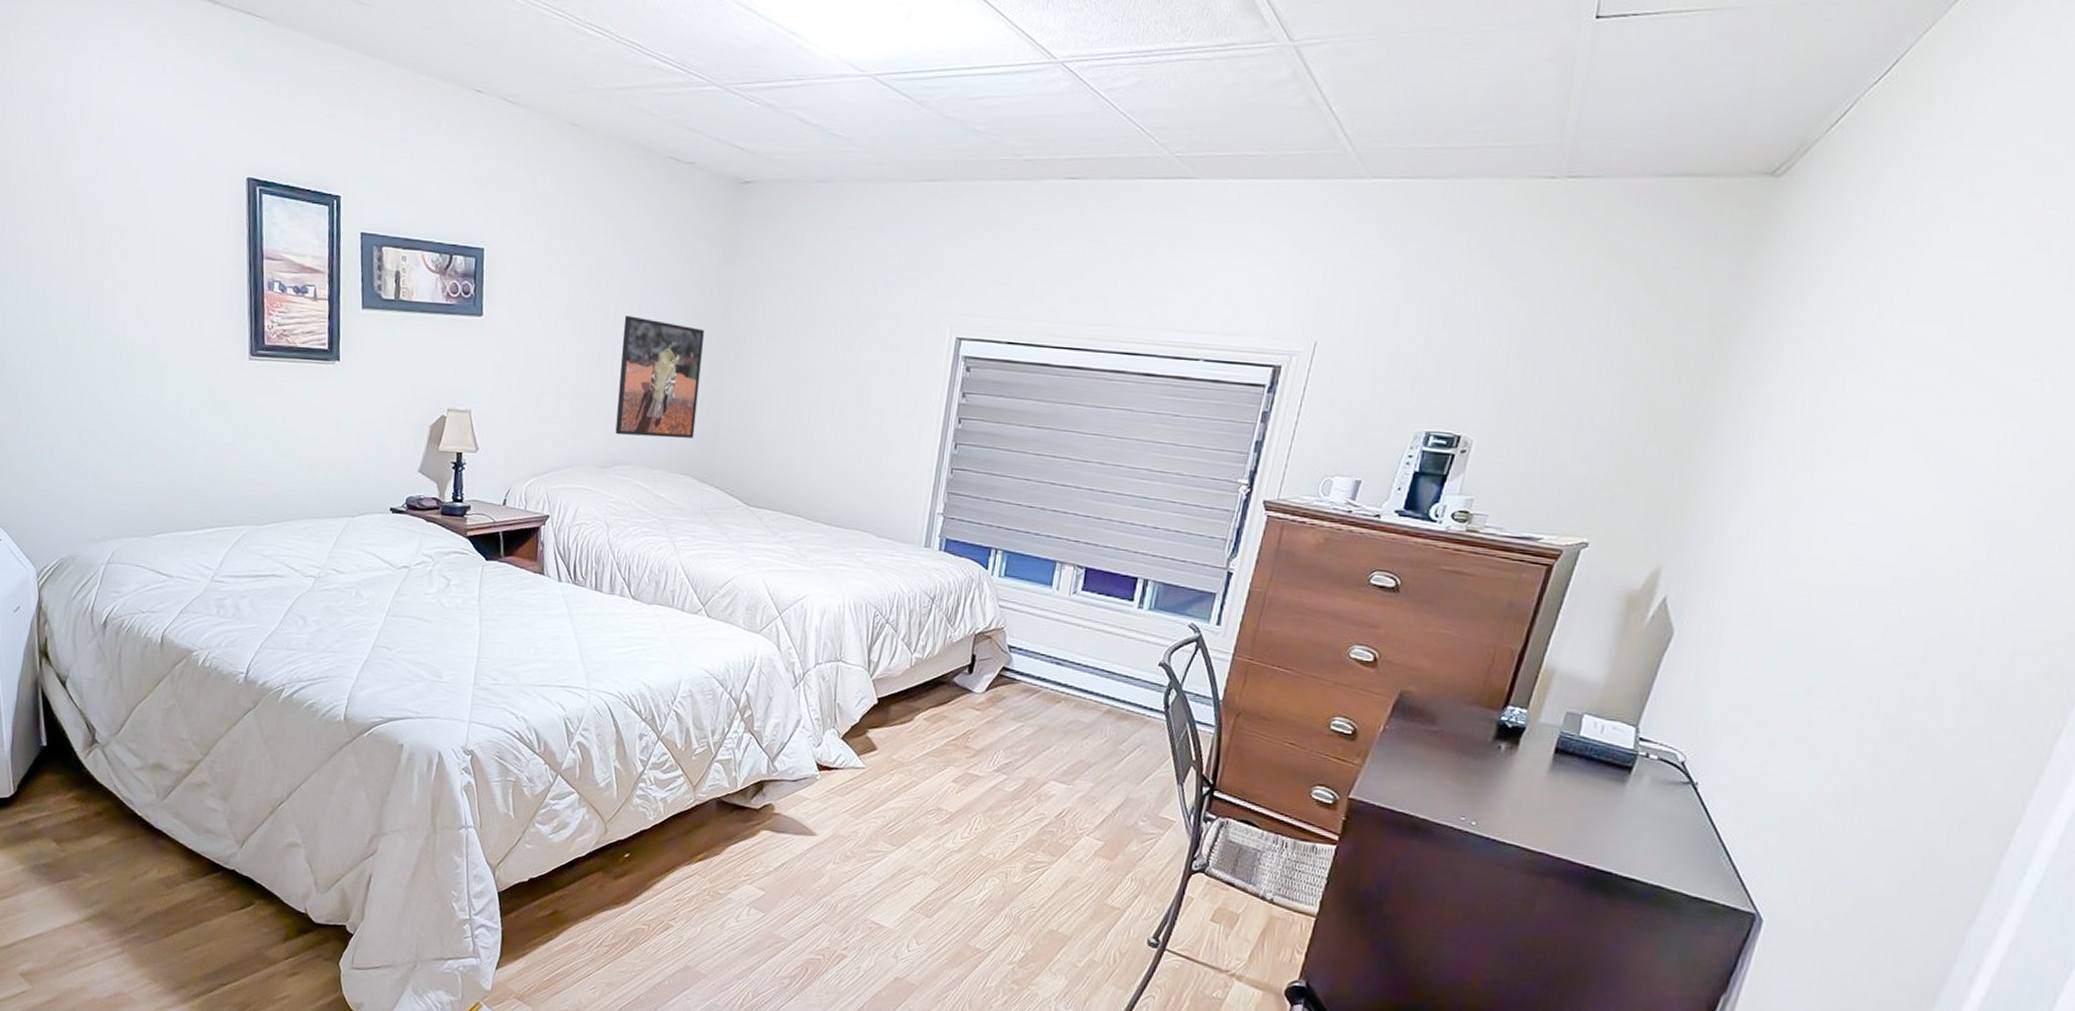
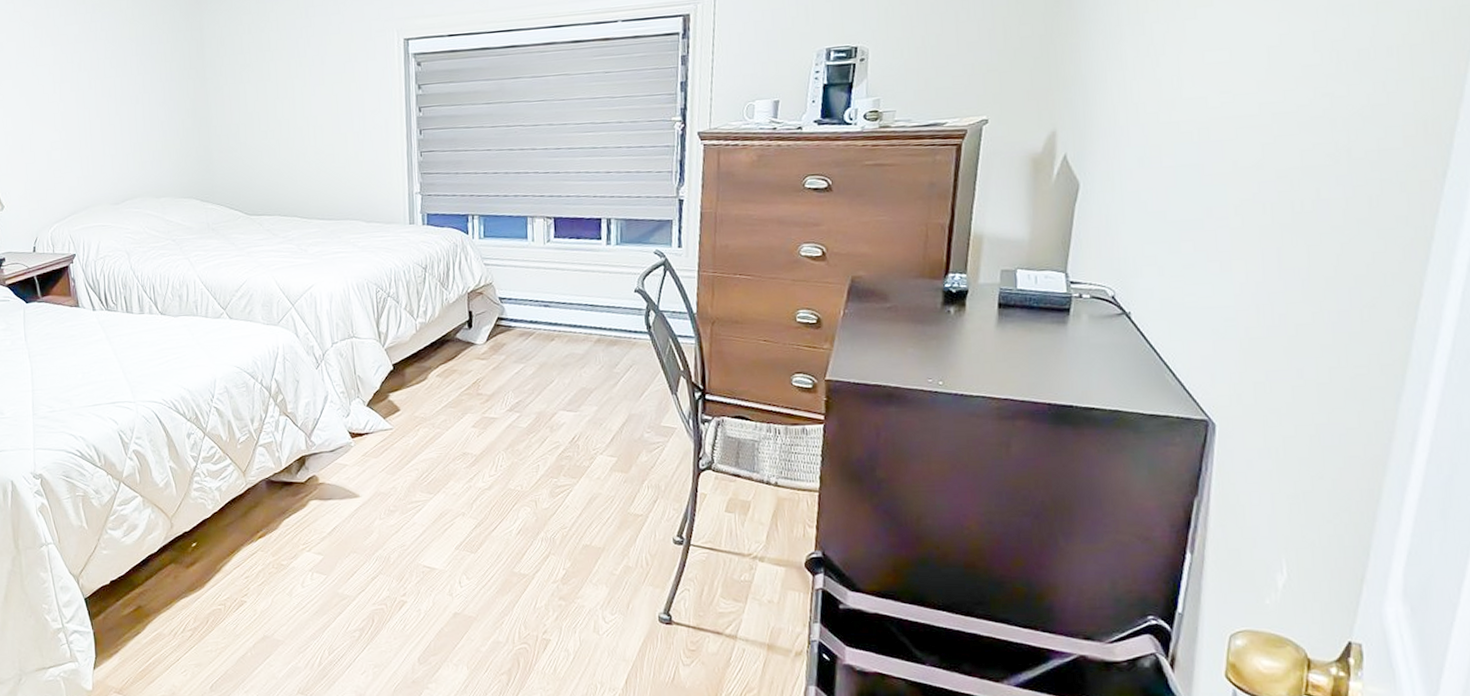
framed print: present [615,315,704,439] -> none [113,69,191,174]

